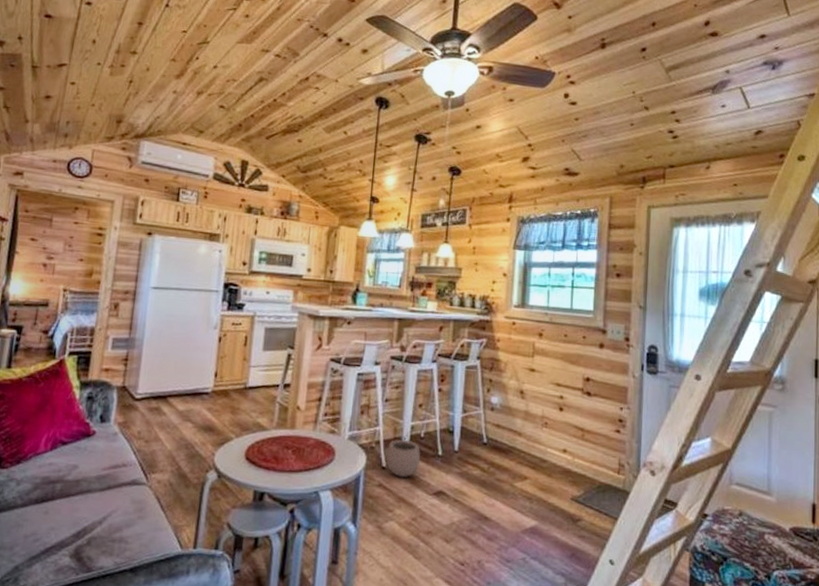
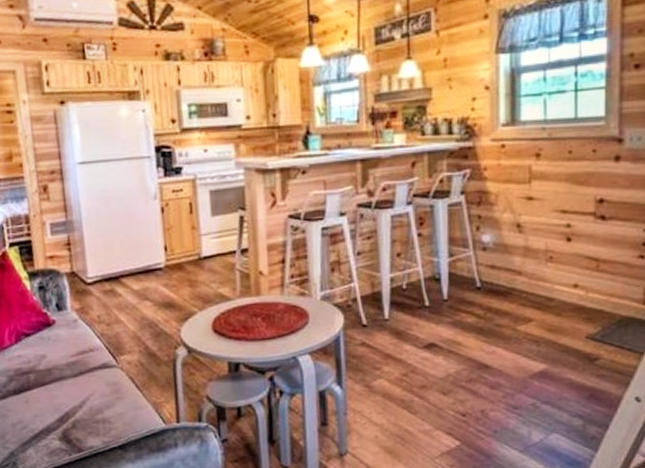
plant pot: present [386,432,421,478] -> none [365,285,406,334]

